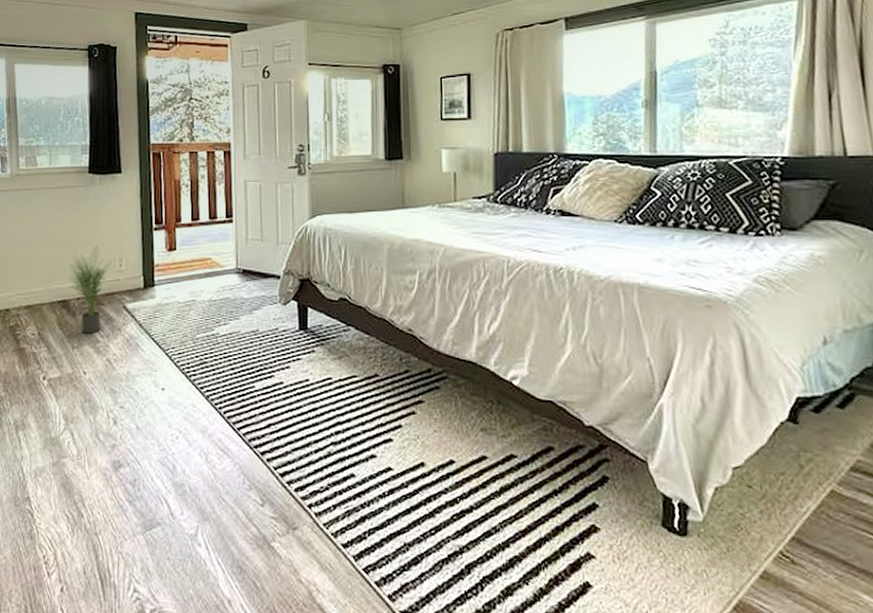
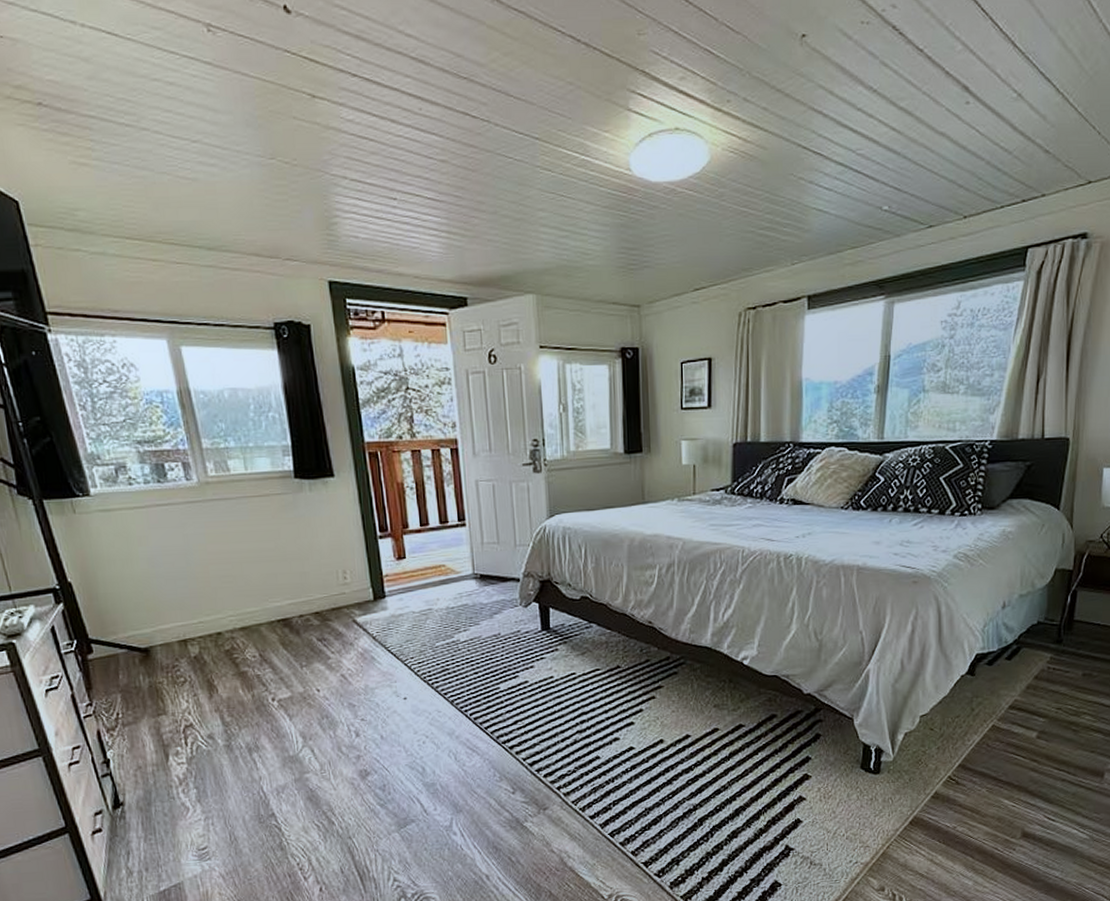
potted plant: present [68,245,113,334] -> none [285,557,336,651]

